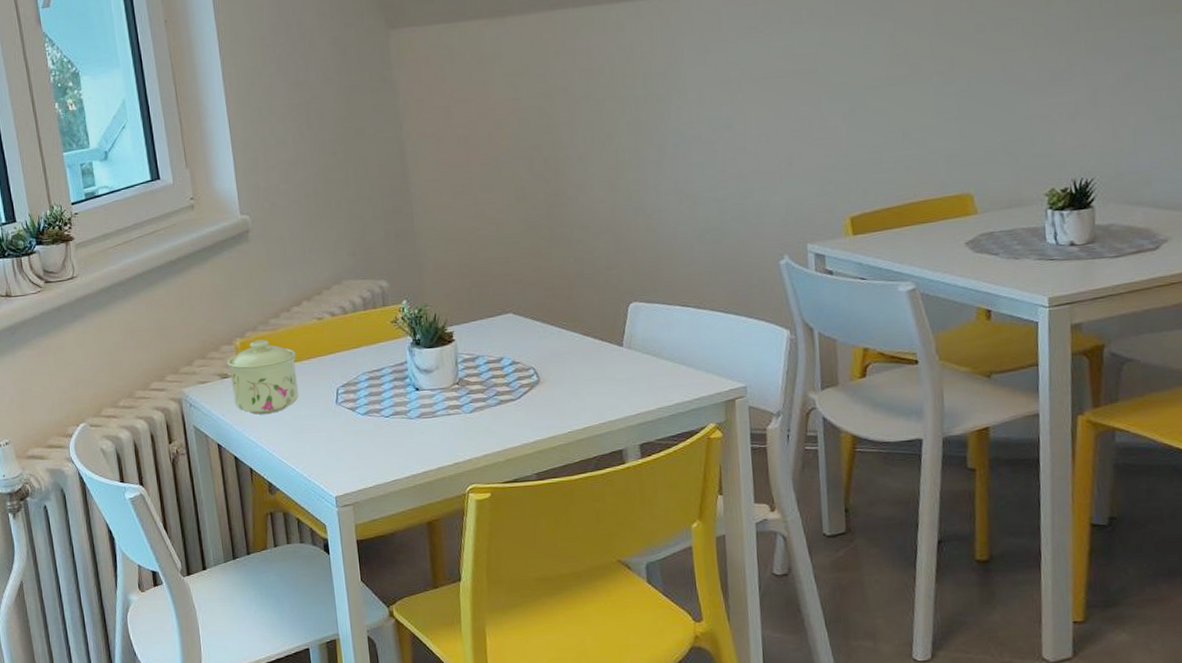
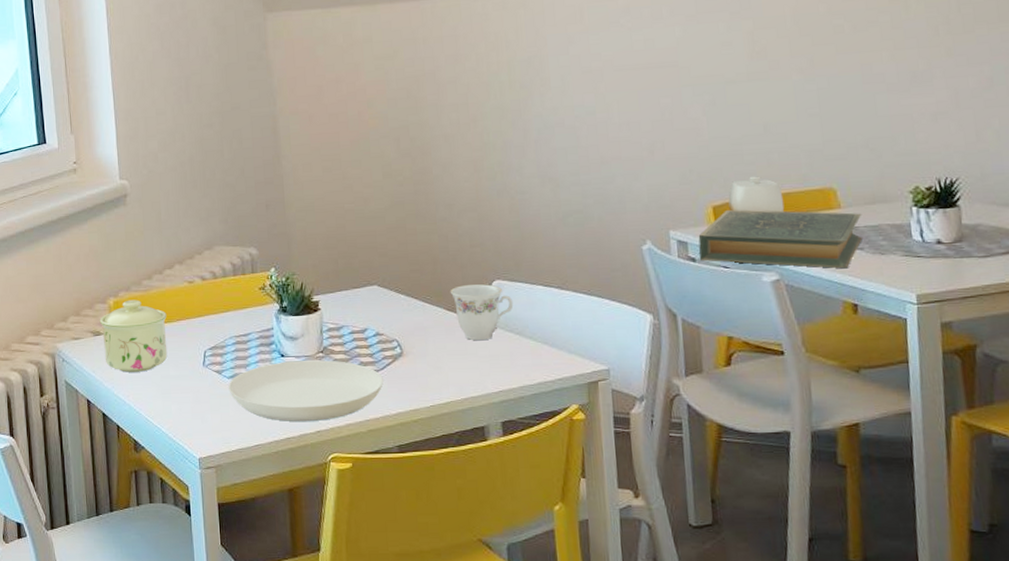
saucer: none [362,391,521,455] -> present [228,360,383,422]
teacup: none [586,307,651,365] -> present [450,284,514,341]
hardback book: none [836,218,998,275] -> present [698,210,862,269]
sugar bowl: none [866,184,922,222] -> present [728,176,785,213]

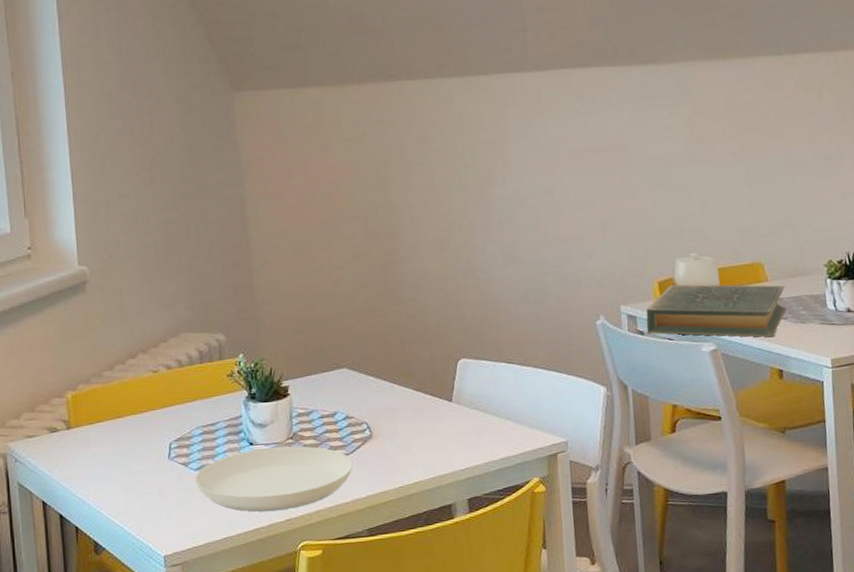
sugar bowl: present [99,299,168,373] -> none [56,392,131,470]
teacup: present [450,284,514,341] -> none [417,363,479,420]

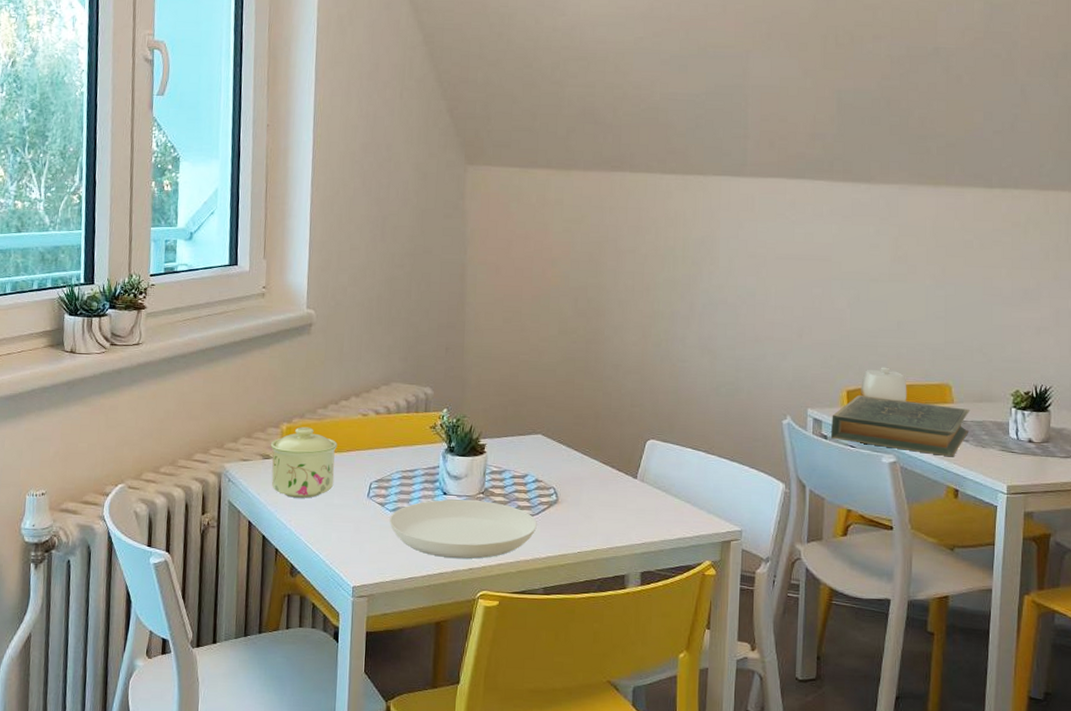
sugar bowl: none [56,392,131,470] -> present [270,426,338,498]

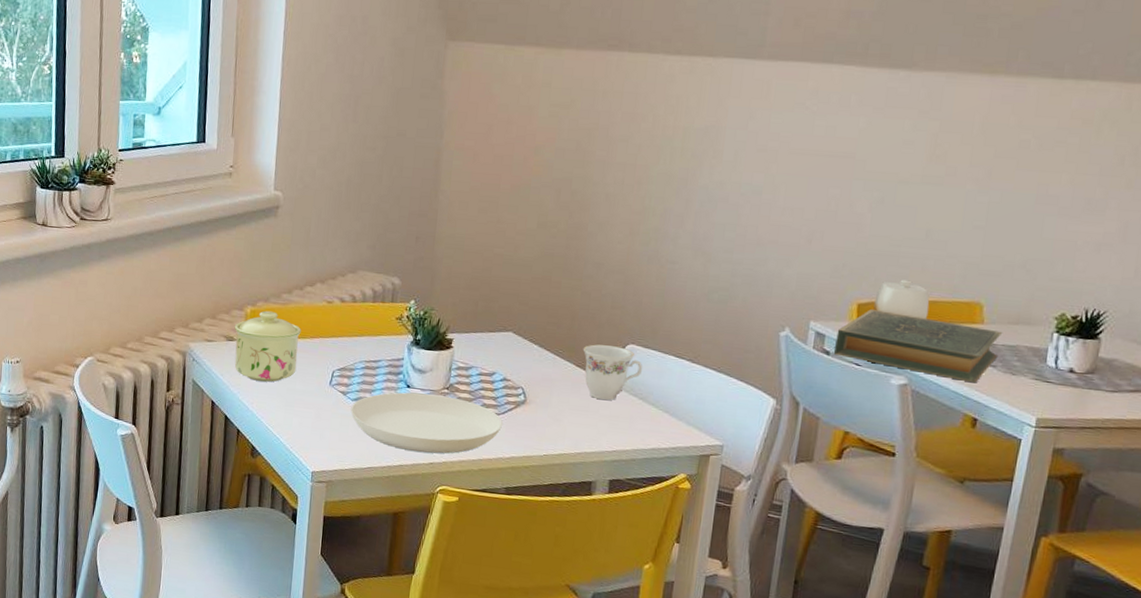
teacup: none [607,441,664,495] -> present [583,344,643,401]

